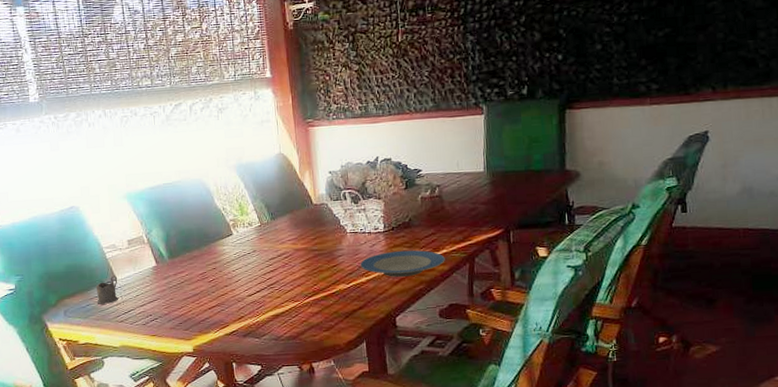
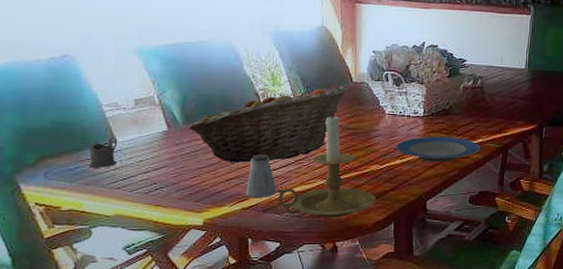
fruit basket: none [173,209,309,292] -> present [188,86,348,163]
saltshaker: none [227,282,254,324] -> present [246,154,277,198]
candle holder: none [252,235,346,340] -> present [275,112,376,218]

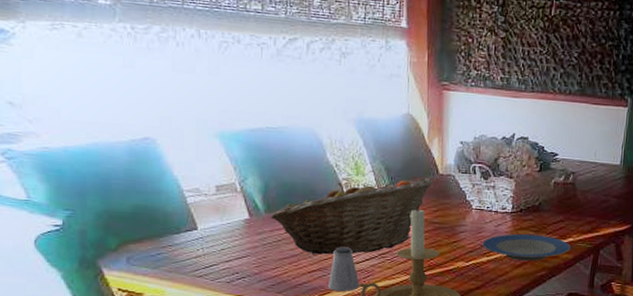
tea glass holder: present [88,137,118,168] -> none [170,224,200,255]

